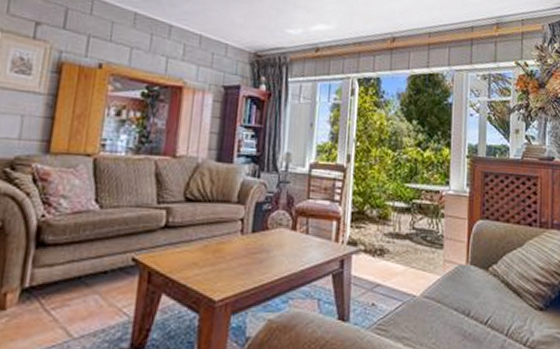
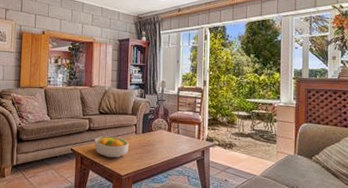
fruit bowl: none [173,236,231,273] -> present [94,136,130,158]

